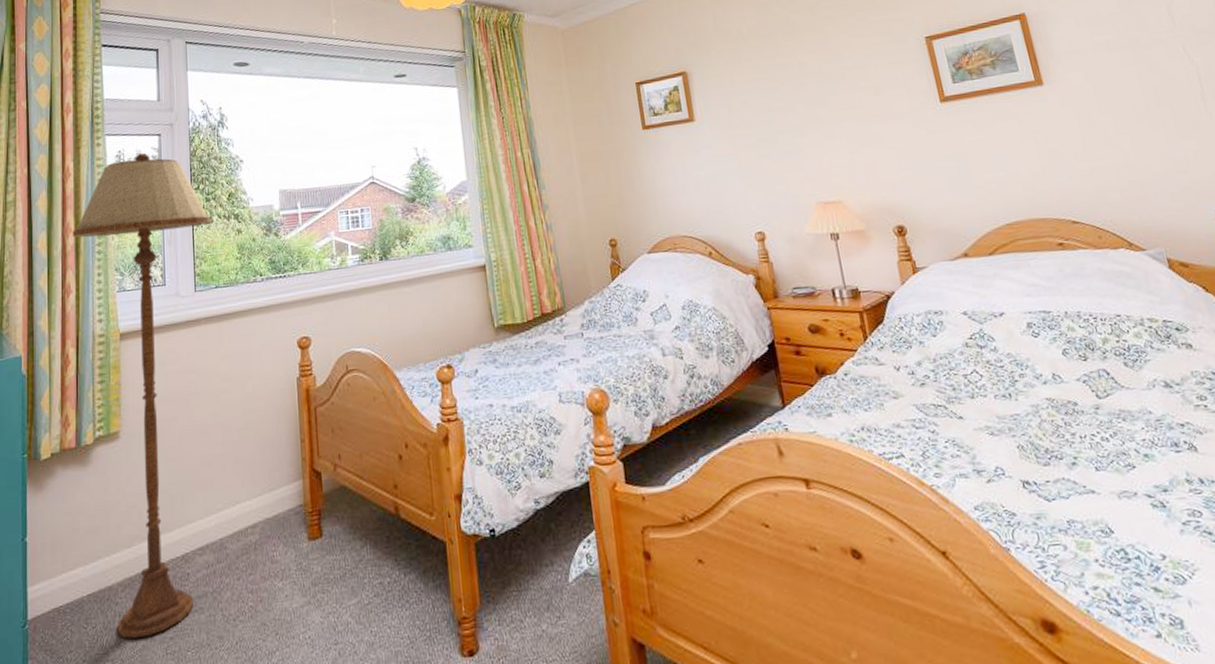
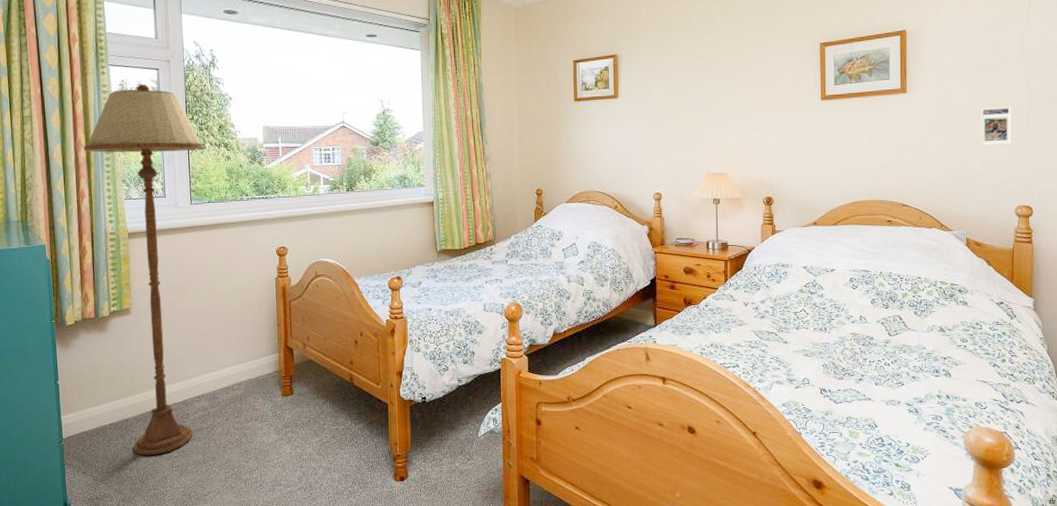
sports card: none [1141,90,1191,139] -> present [981,107,1012,144]

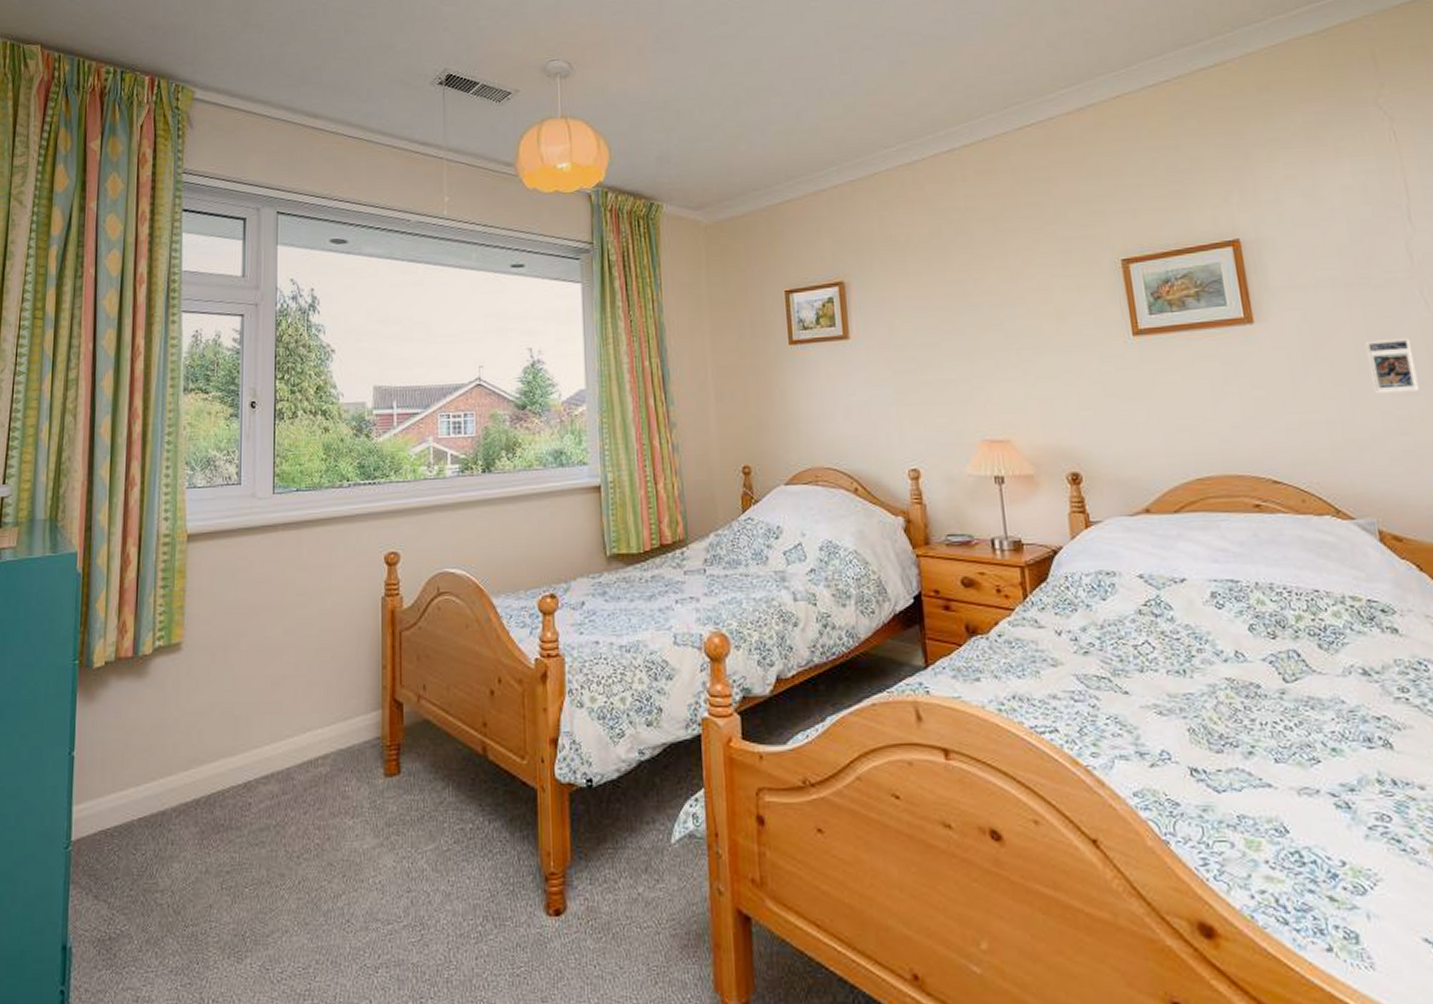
floor lamp: present [84,83,205,456] -> none [140,334,296,870]

